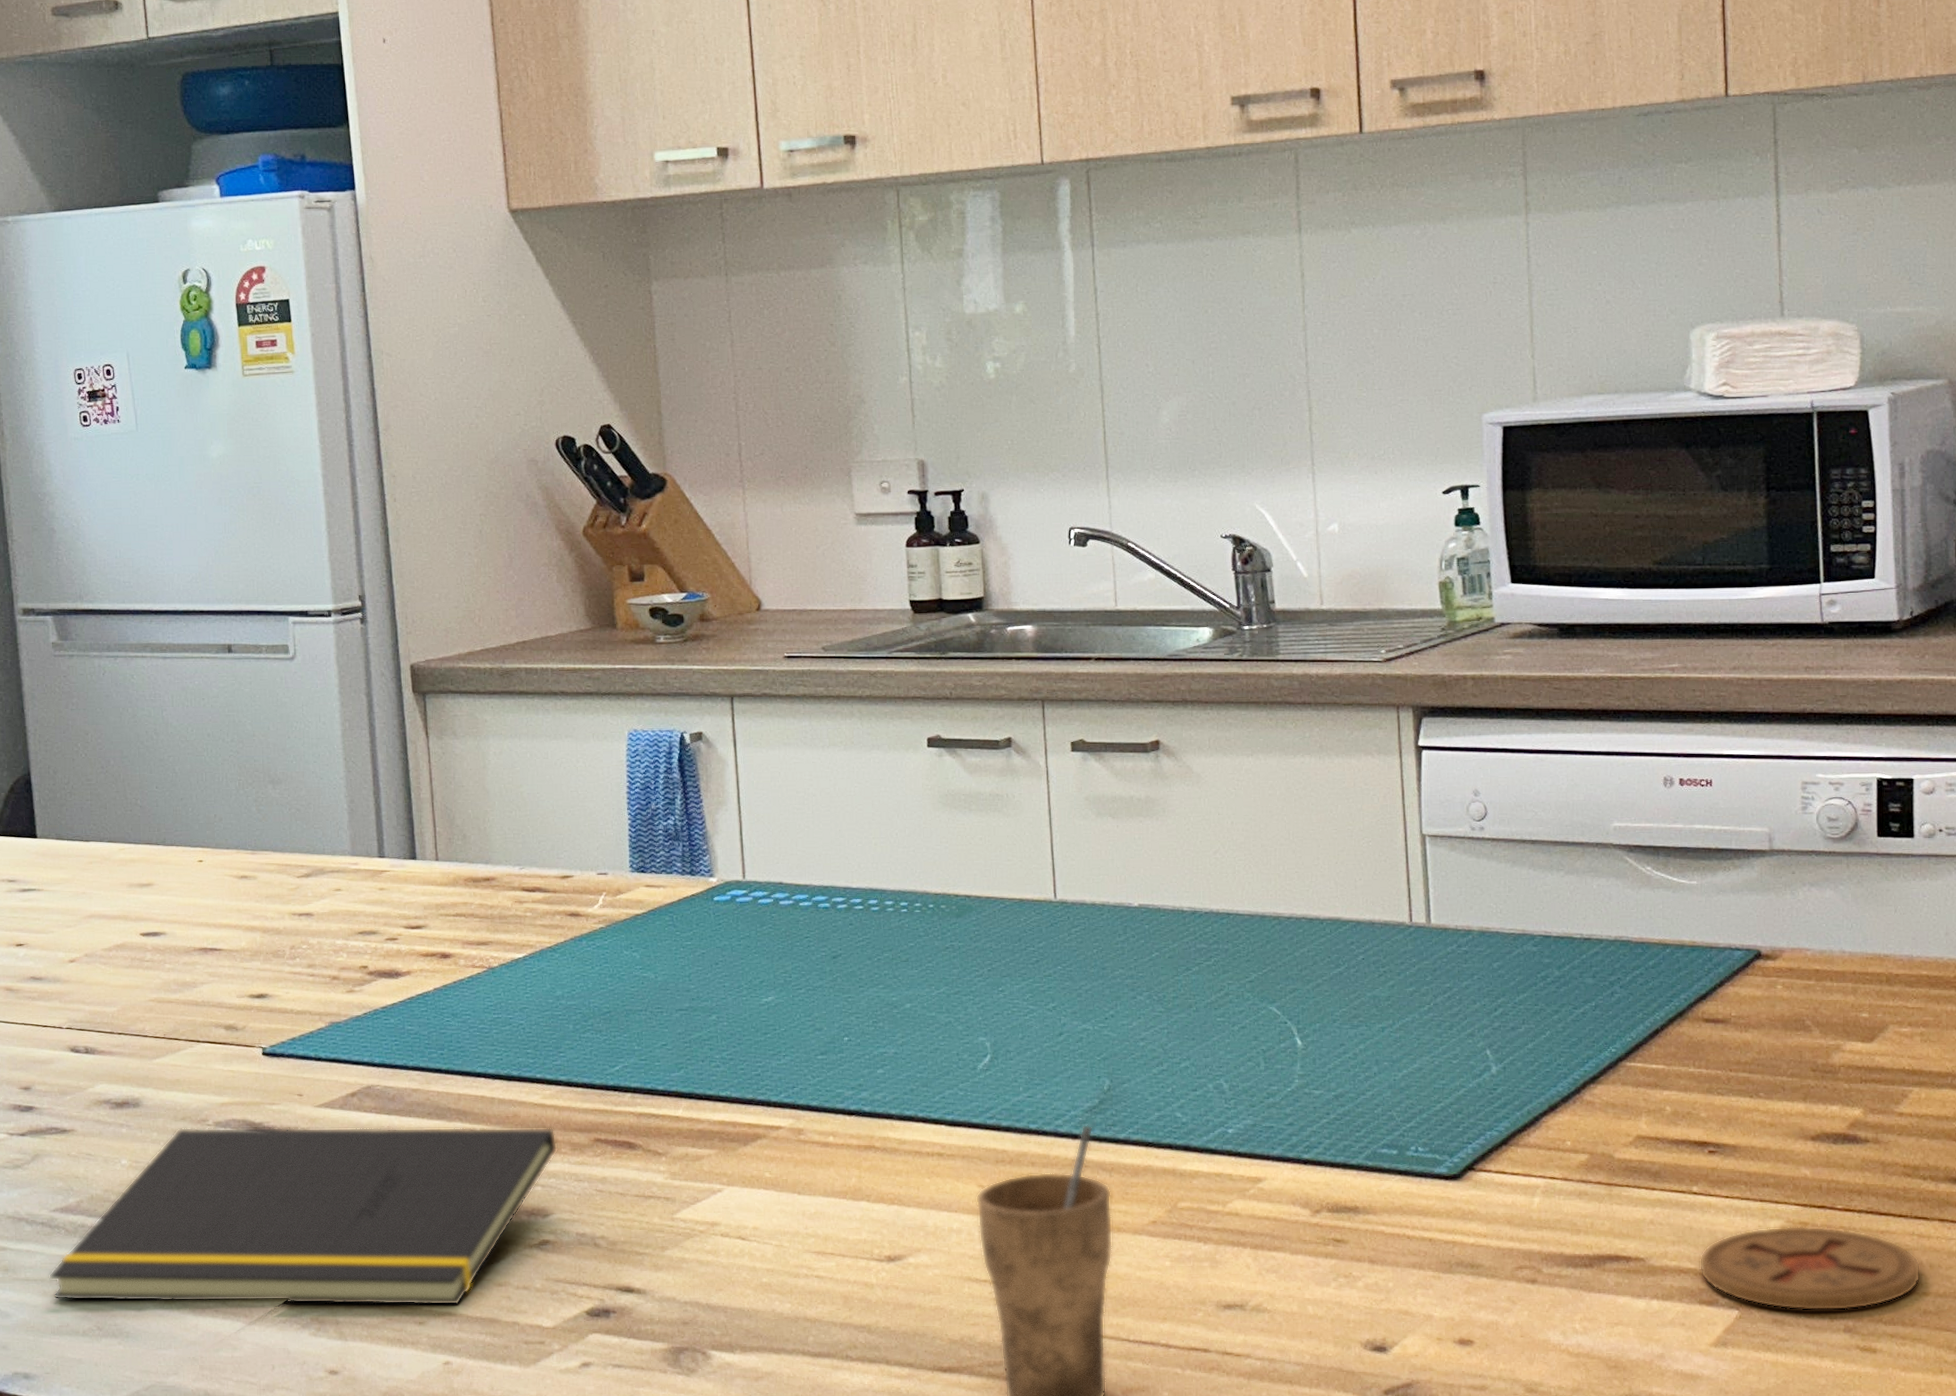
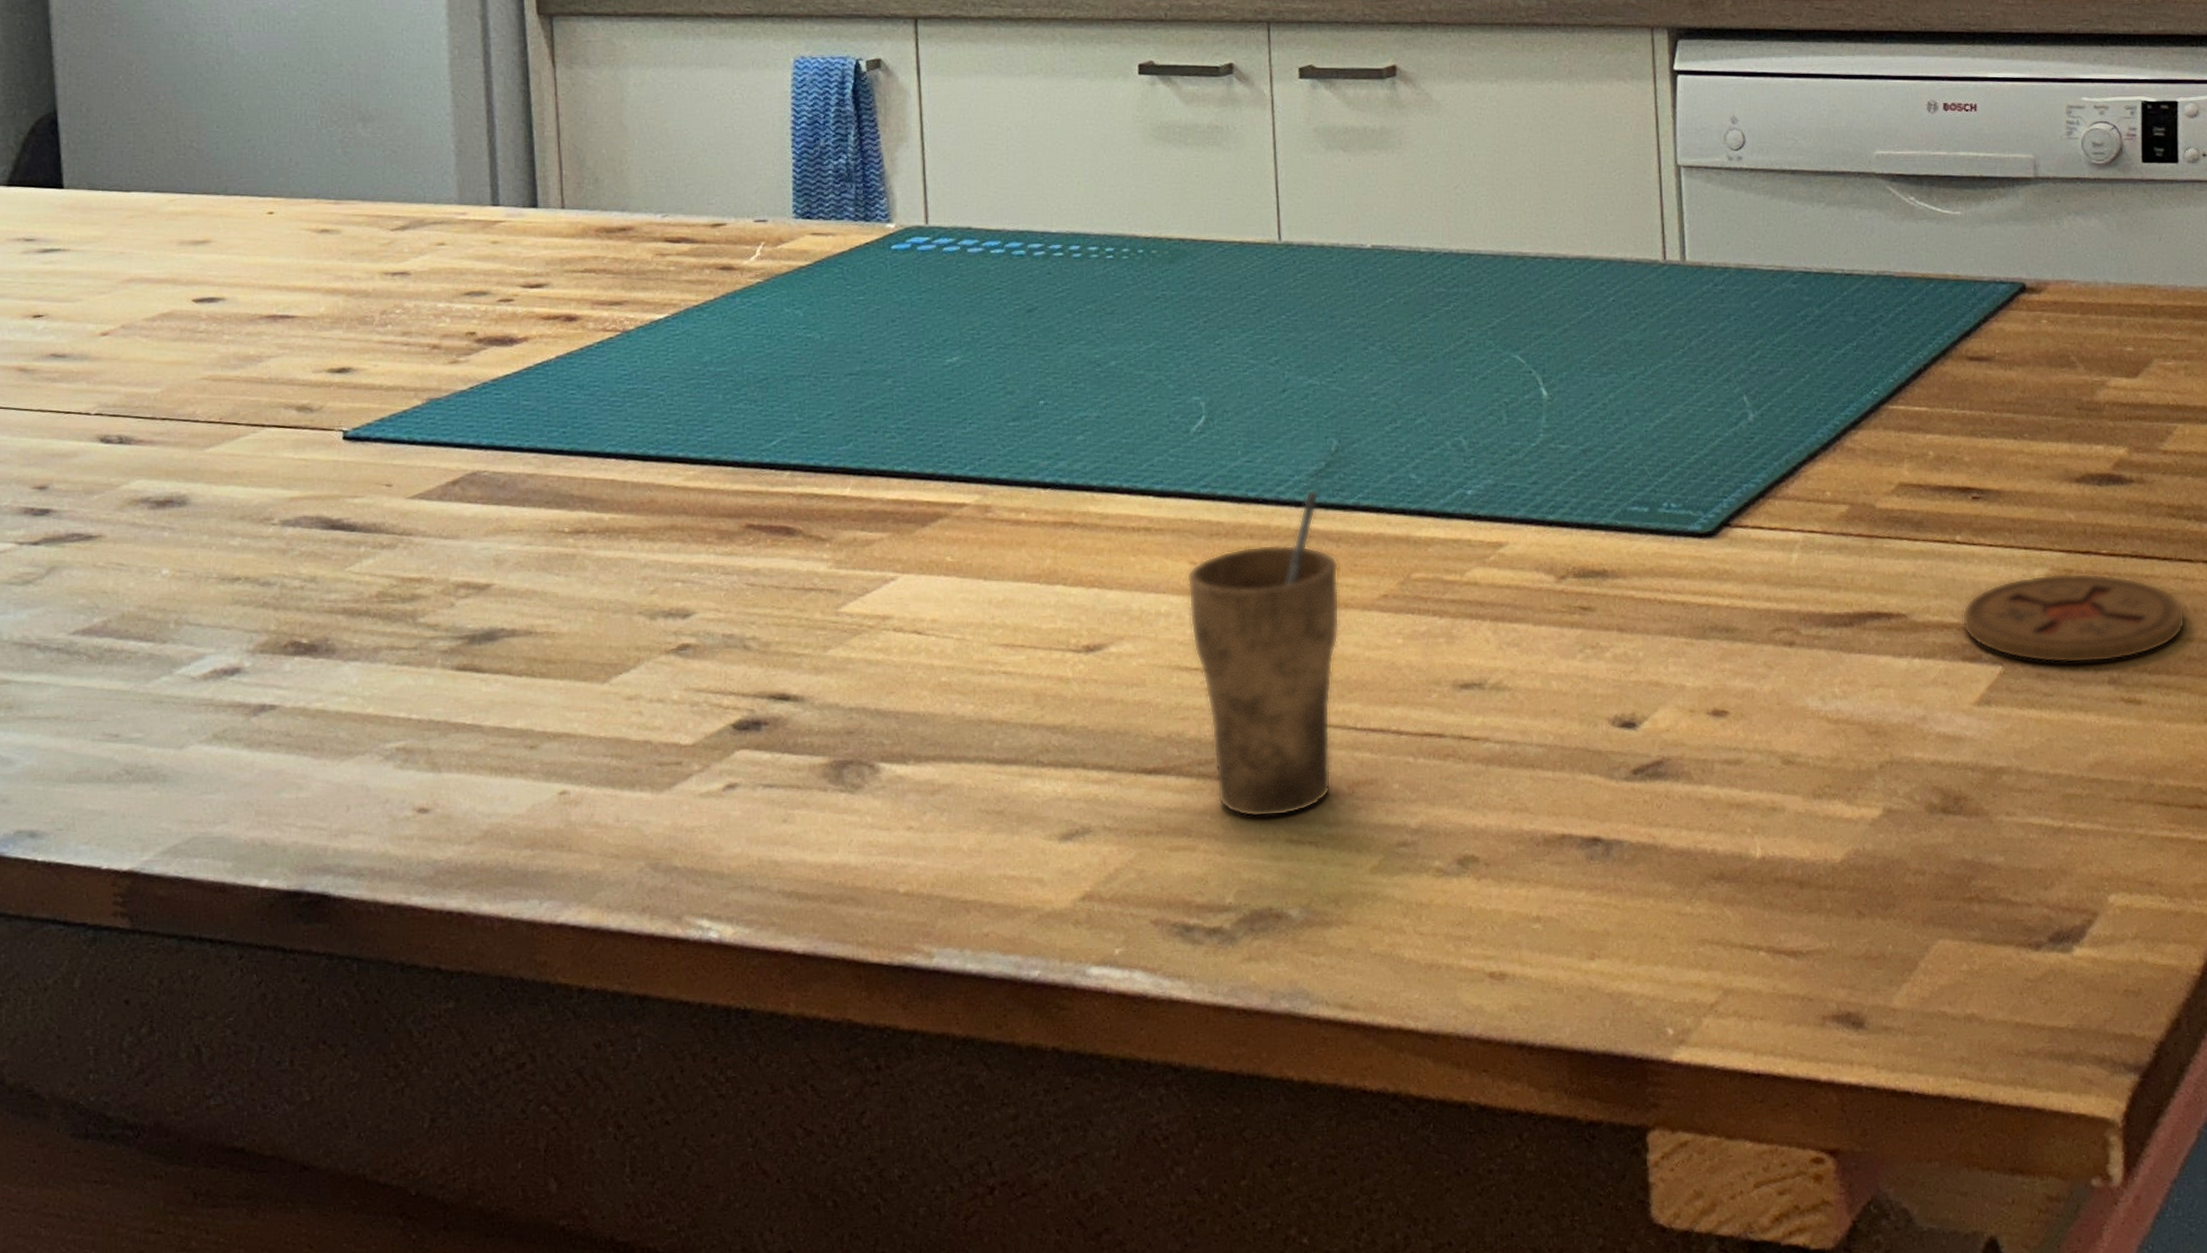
notepad: present [48,1127,558,1306] -> none [64,513,702,741]

